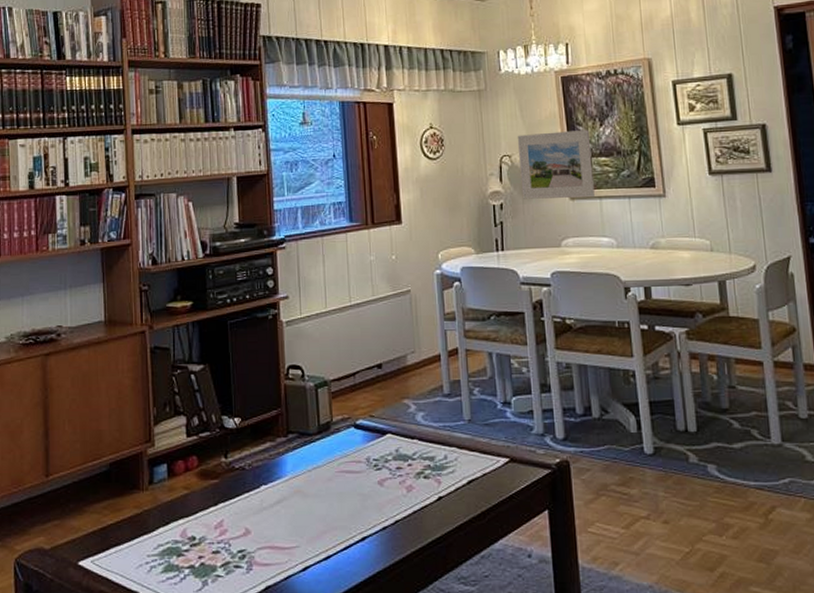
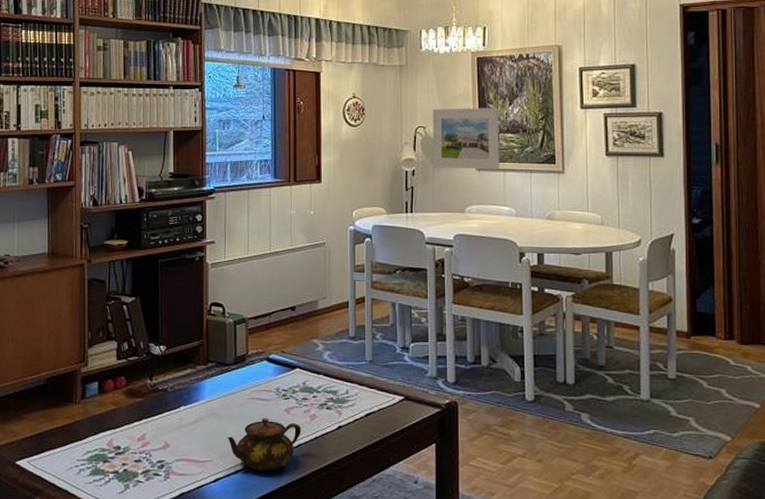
teapot: none [314,493,398,555] -> present [227,418,301,472]

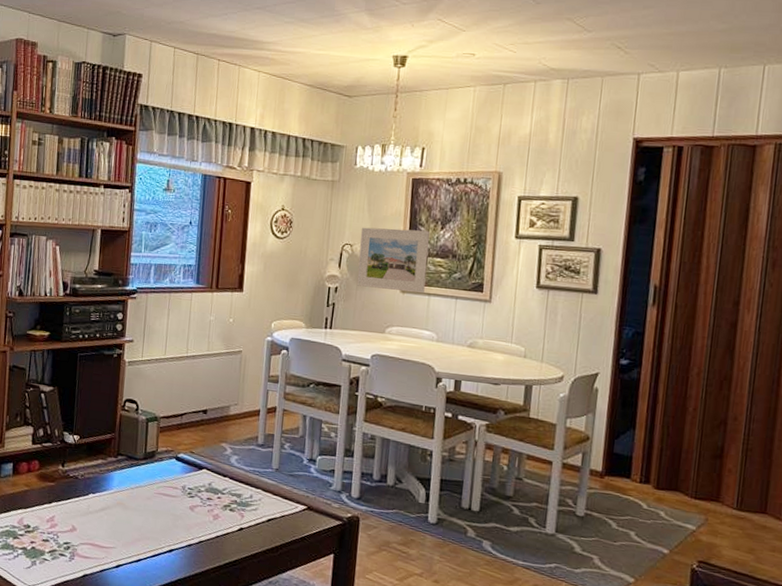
teapot: present [227,418,301,472] -> none [131,512,204,563]

